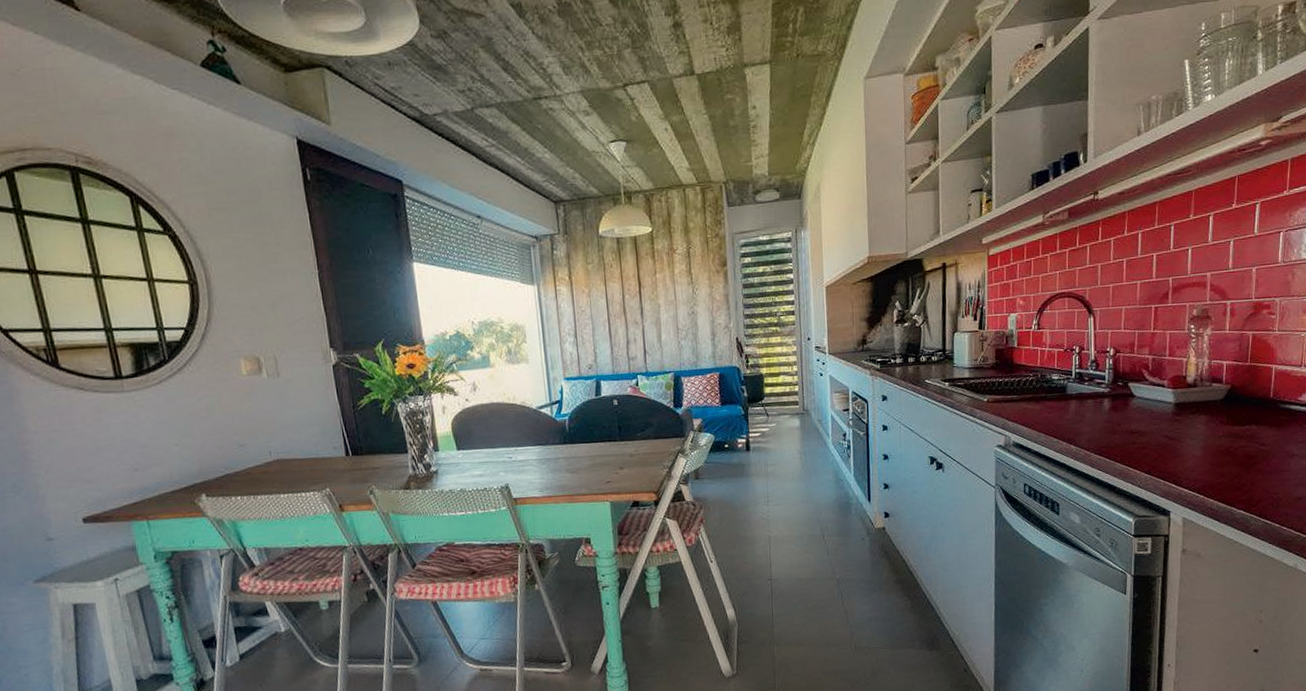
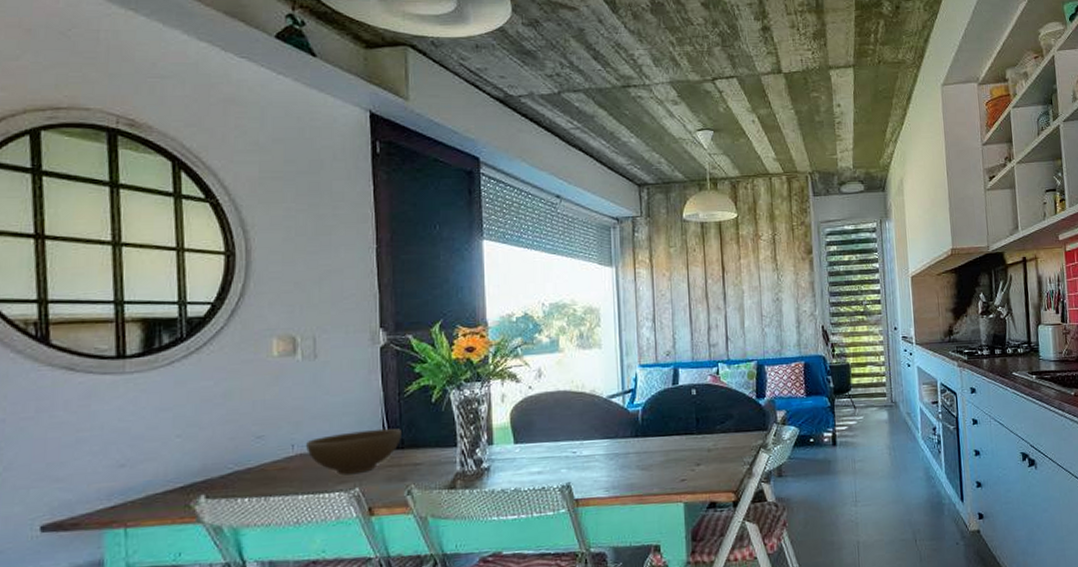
bowl: none [280,437,361,478] -> present [305,428,403,476]

